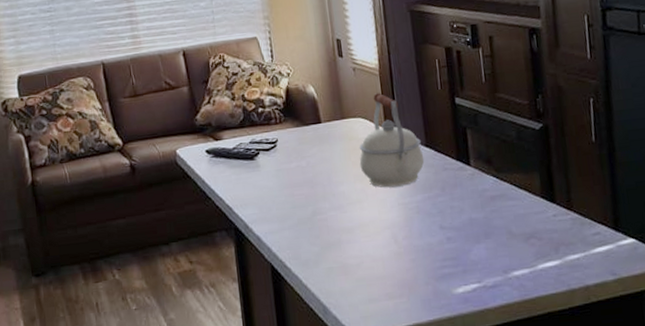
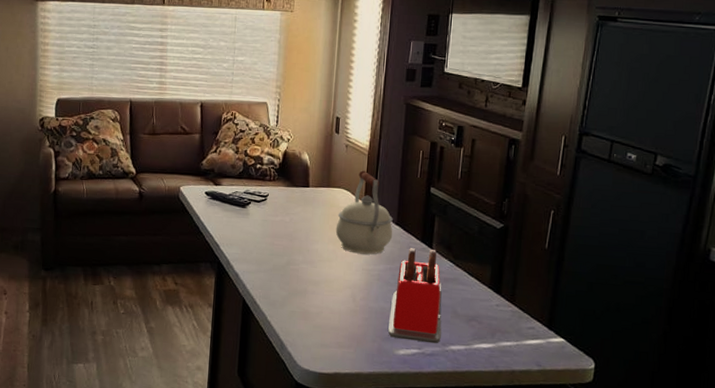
toaster: none [437,166,501,276] -> present [388,248,442,344]

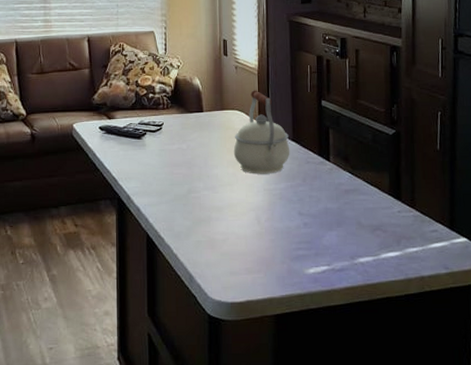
toaster: present [388,248,442,344] -> none [295,162,349,258]

